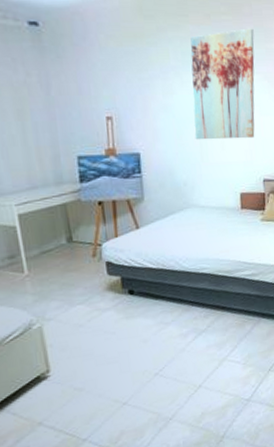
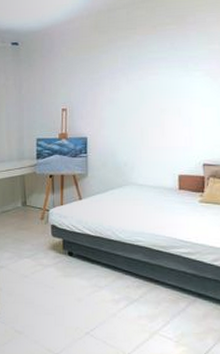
wall art: present [191,28,255,140] -> none [136,33,197,128]

